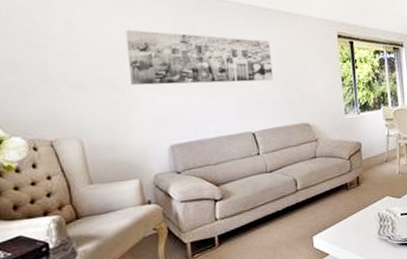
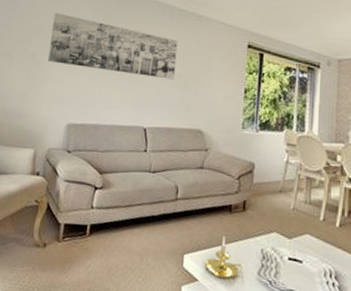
candle holder: none [333,211,367,247] -> present [206,236,245,279]

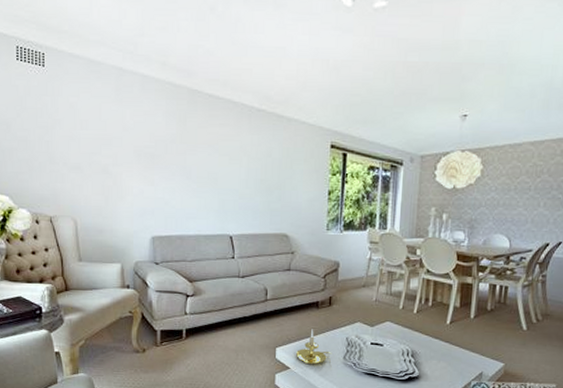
wall art: present [48,13,178,80] -> none [123,119,259,186]

